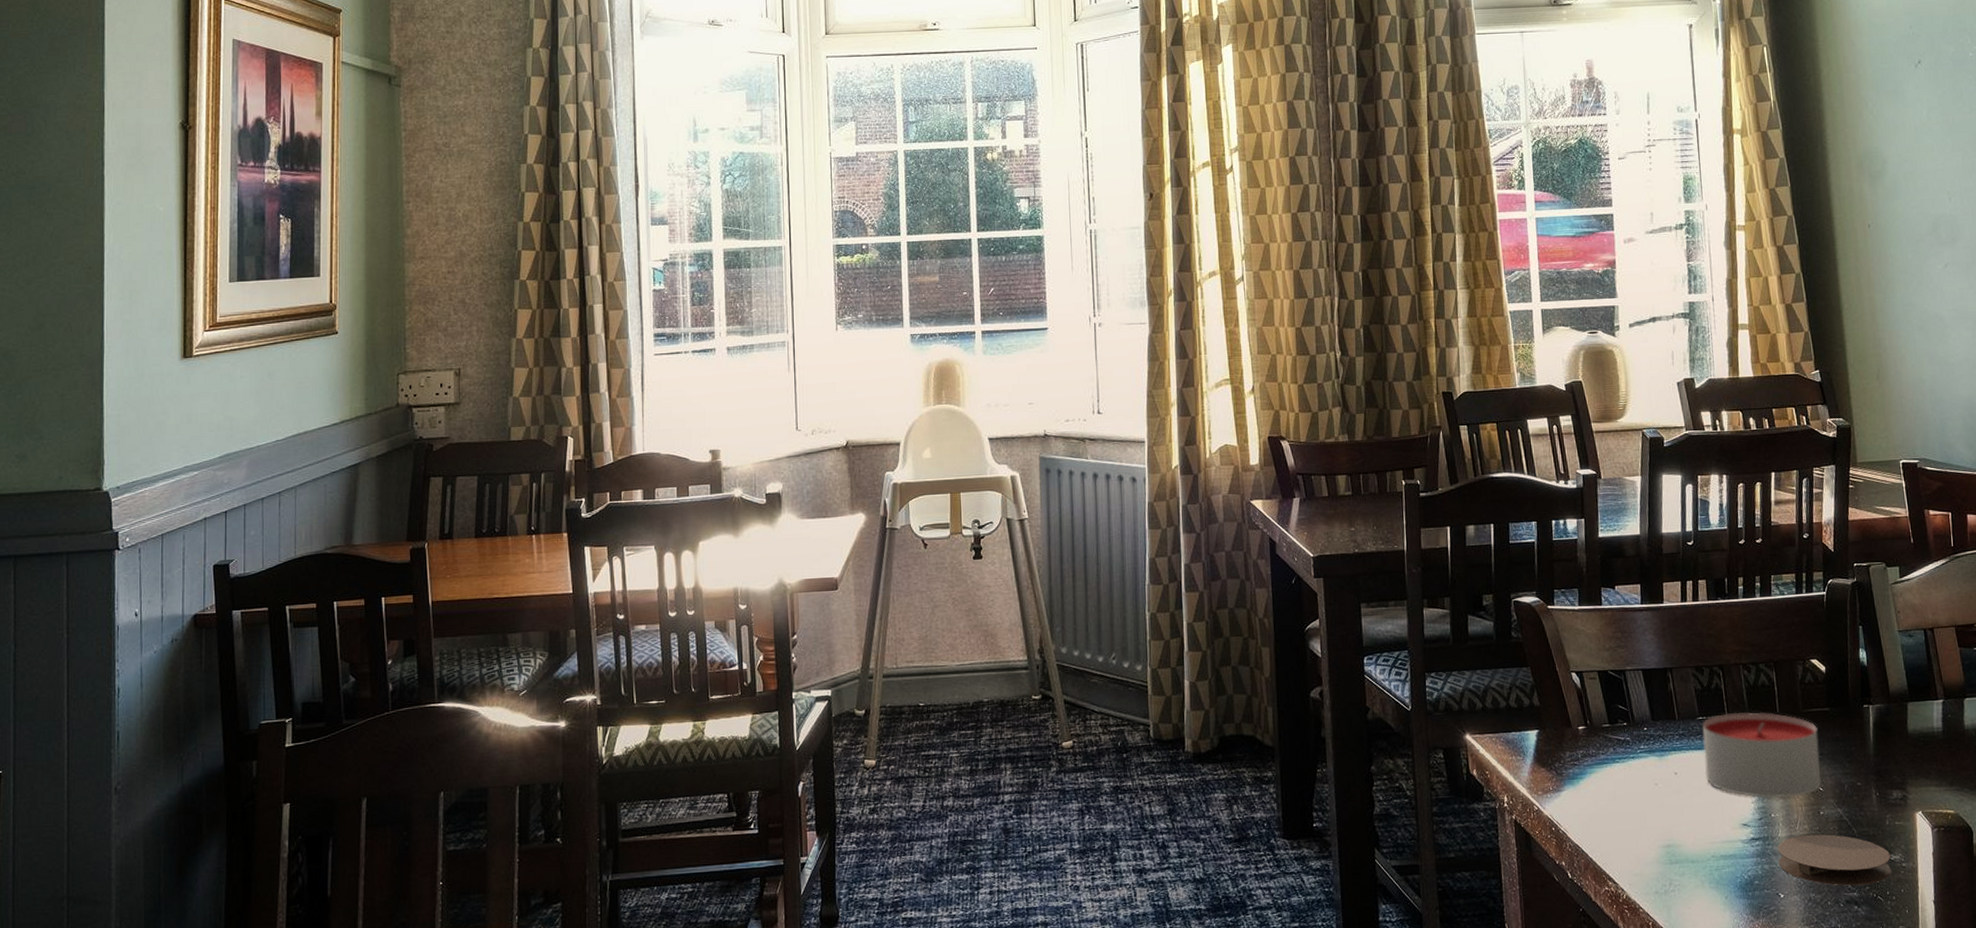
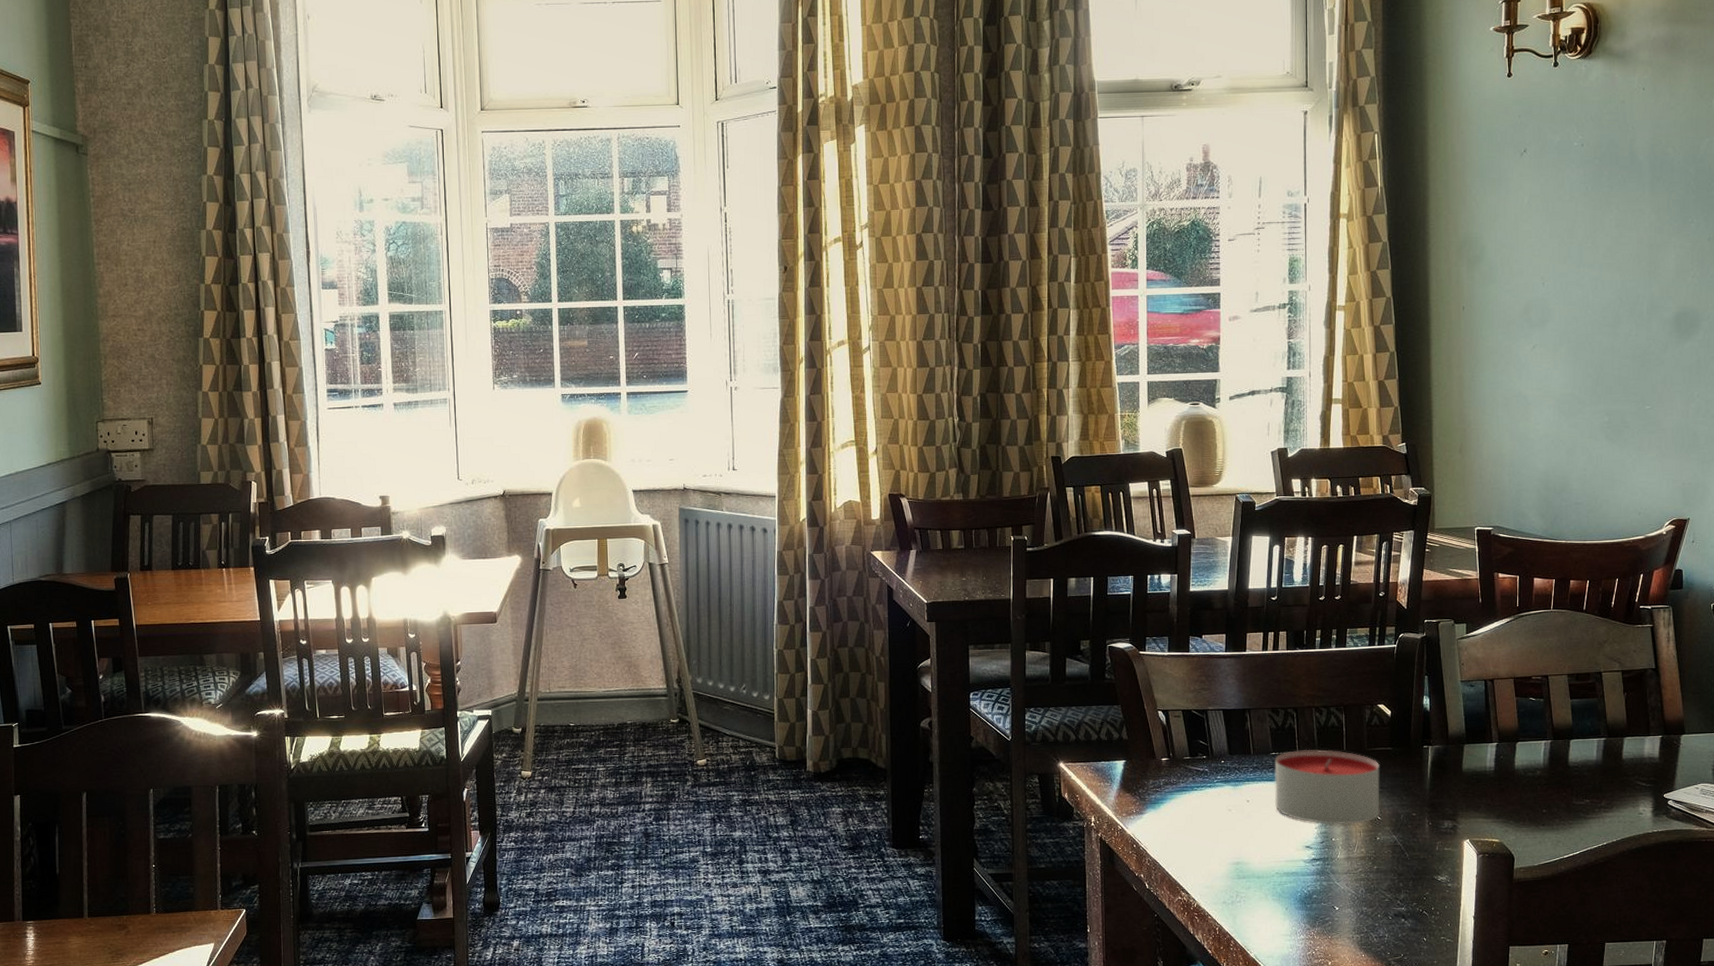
coaster: present [1777,834,1891,886] -> none [1336,857,1437,902]

